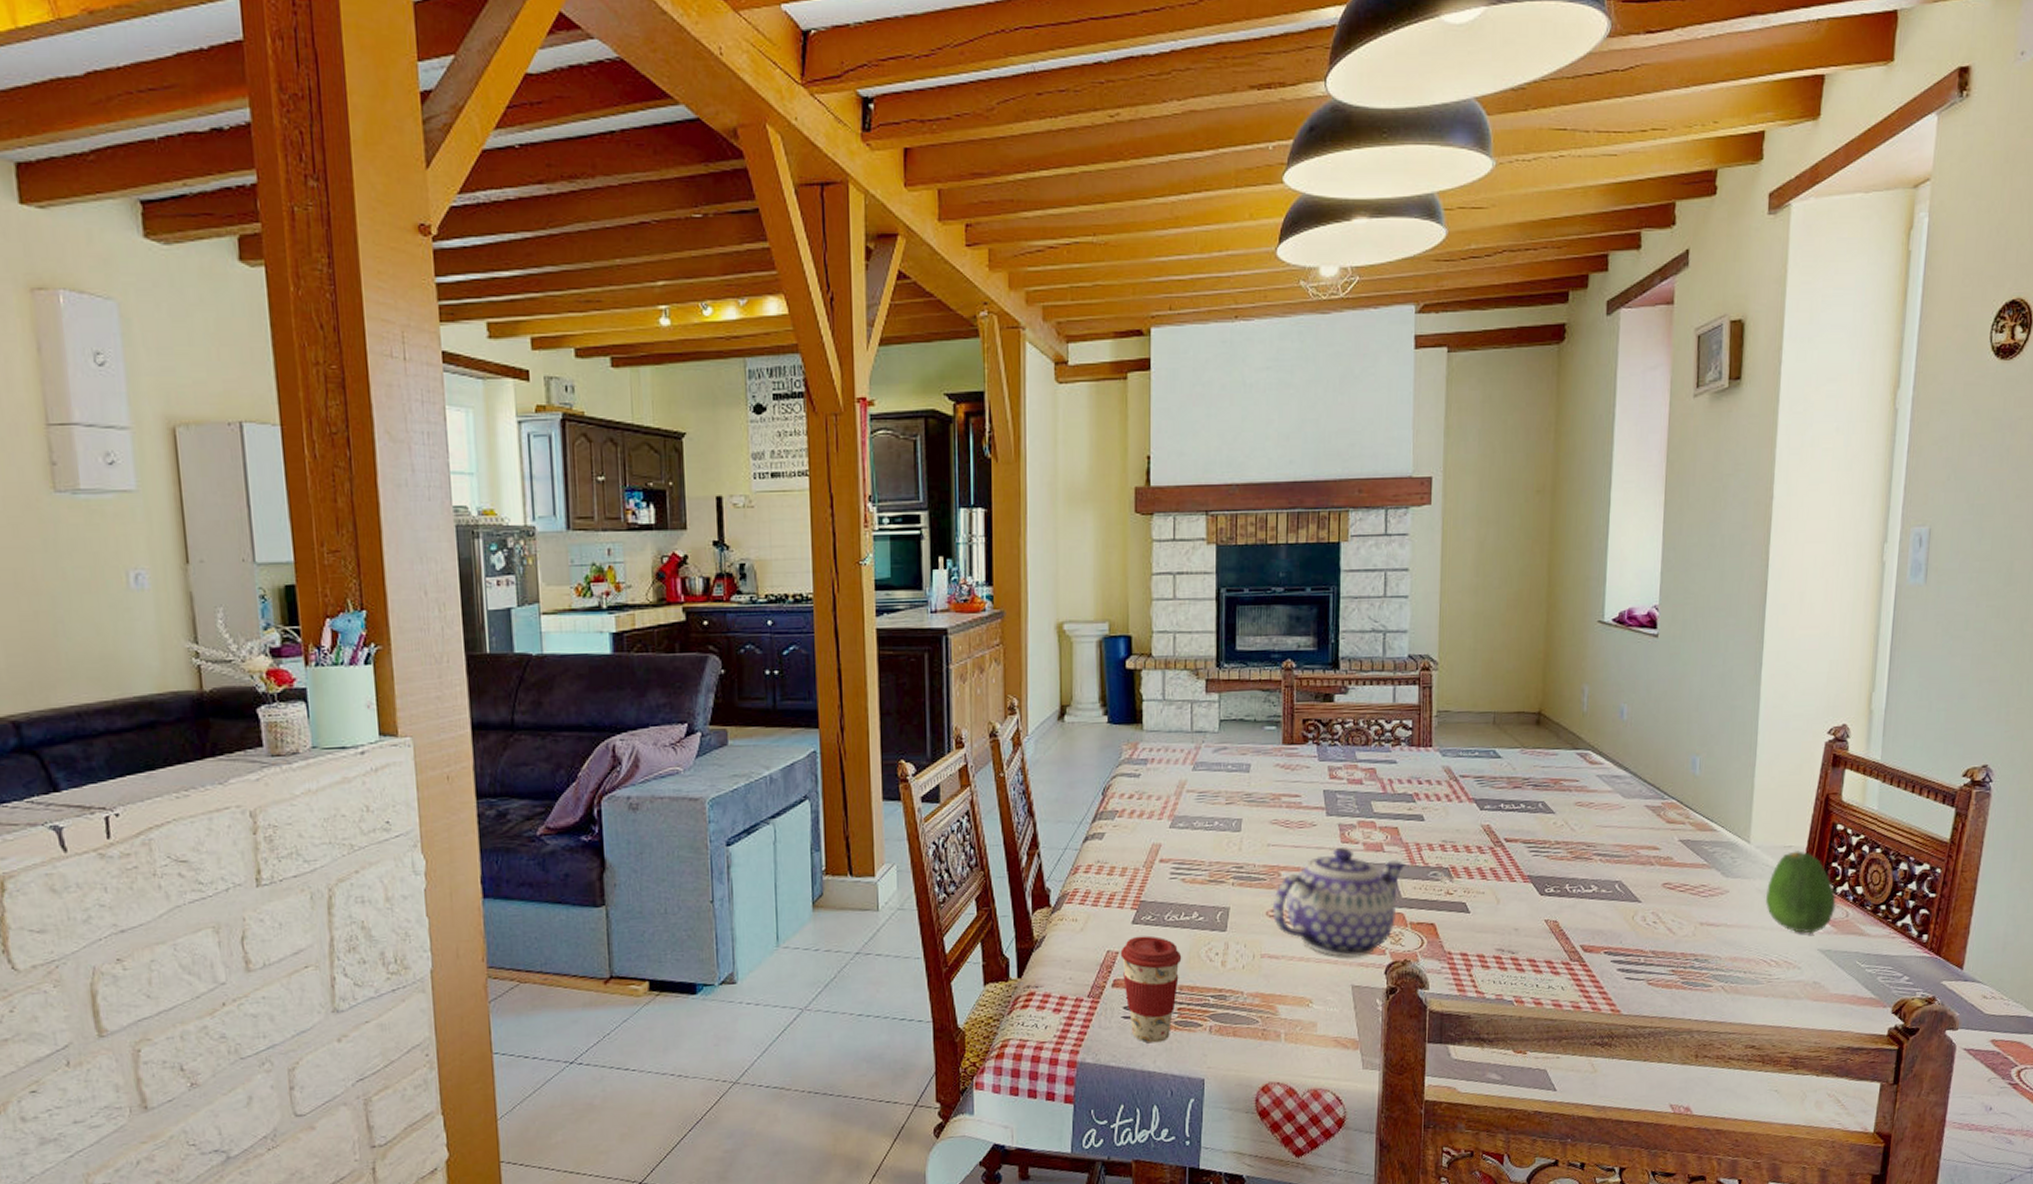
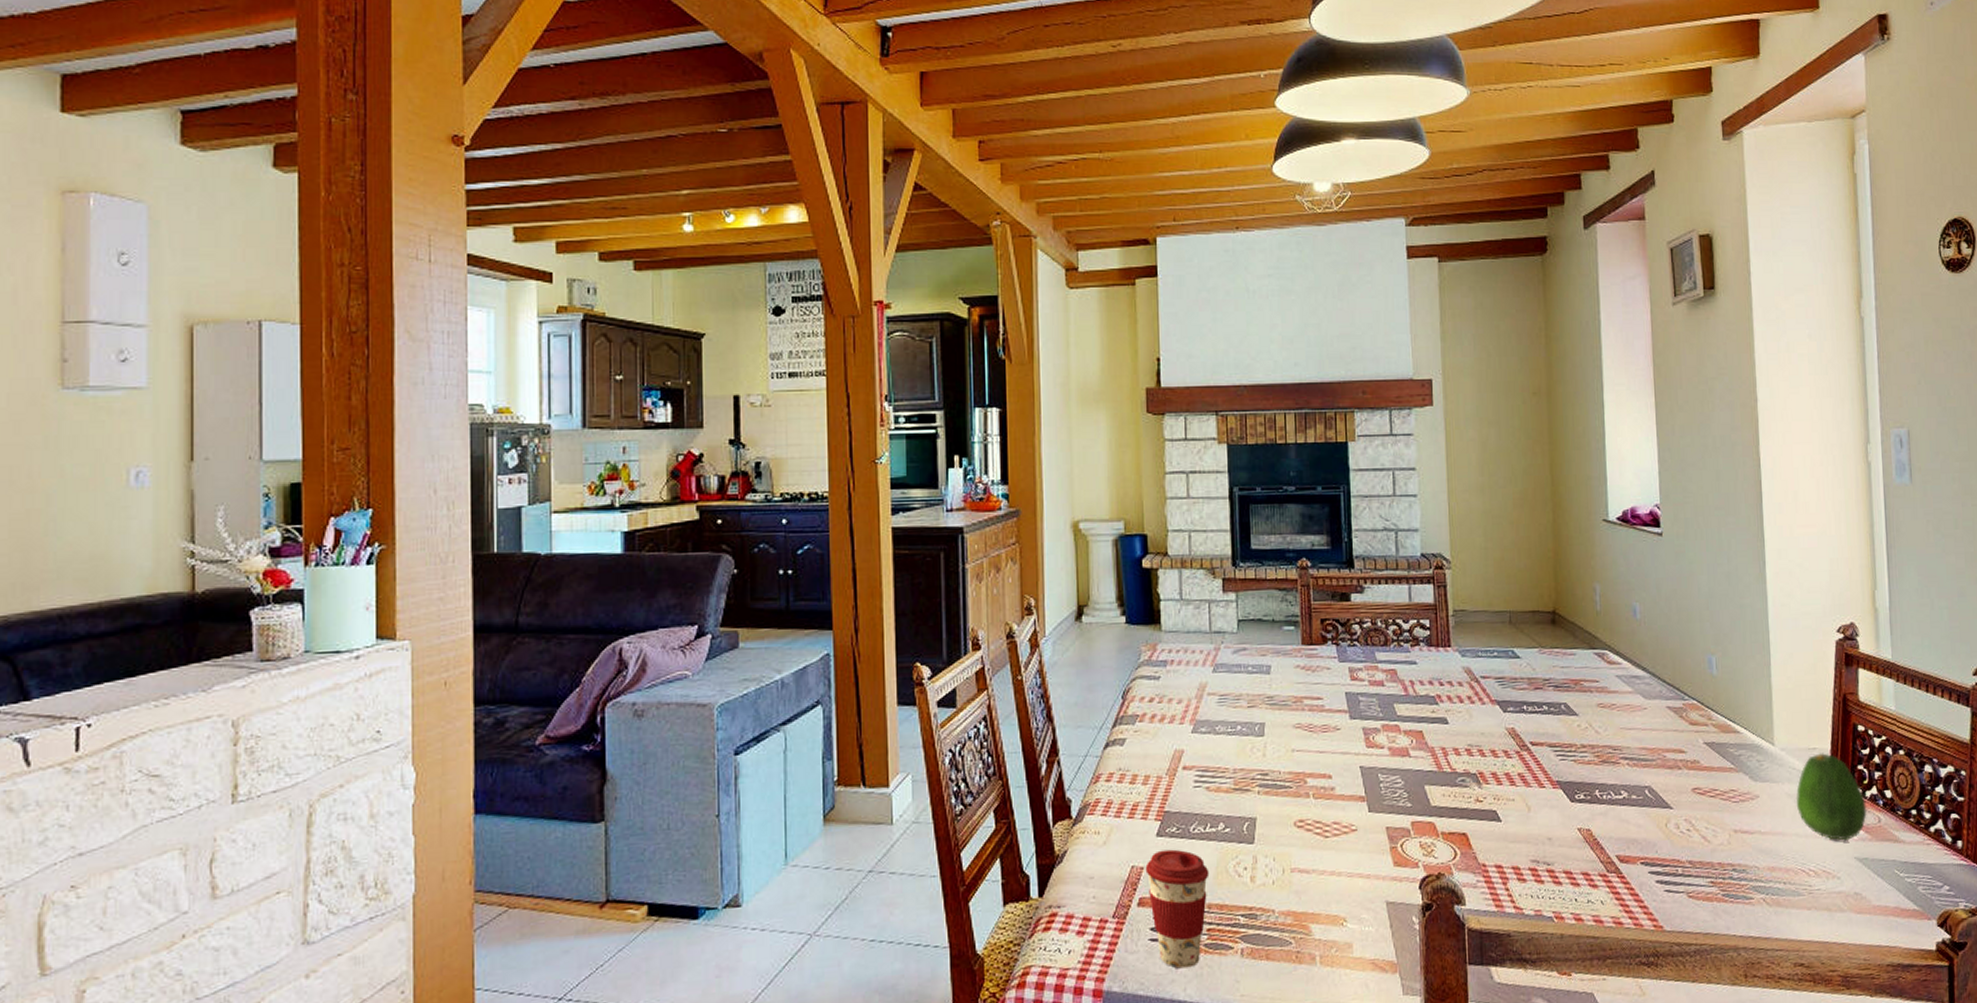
teapot: present [1272,847,1405,958] -> none [1300,752,1432,871]

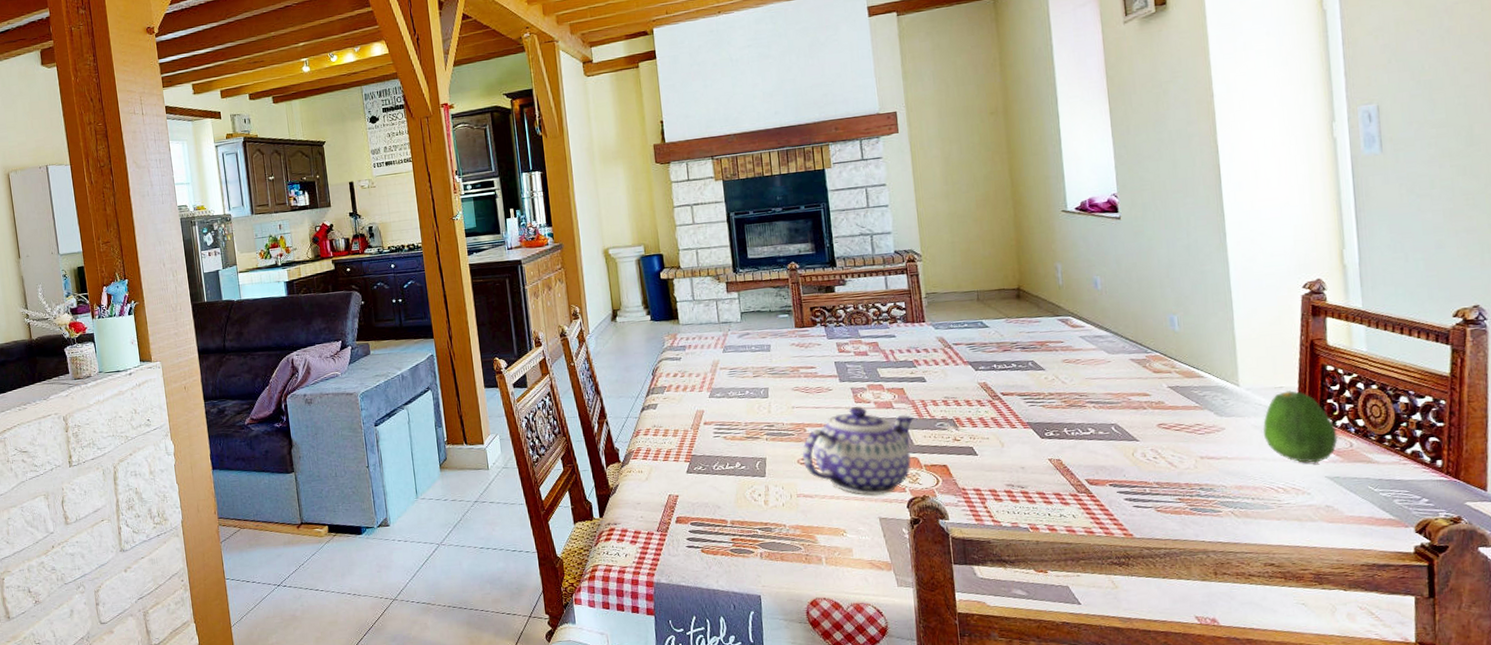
coffee cup: present [1145,849,1210,969] -> none [680,482,731,567]
teapot: none [1300,752,1432,871] -> present [802,406,914,495]

